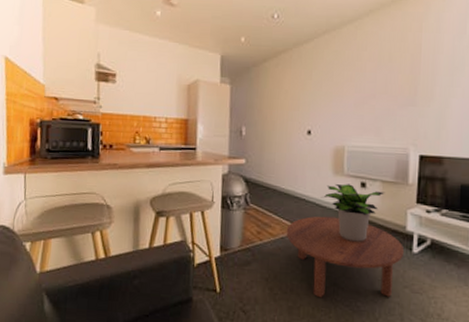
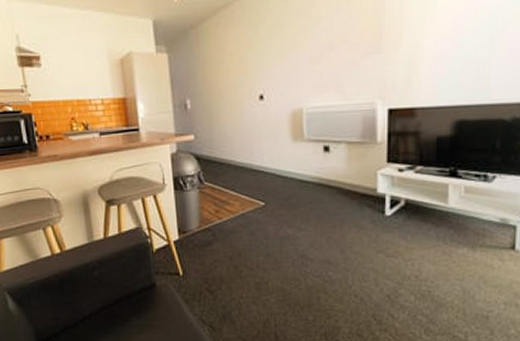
coffee table: present [286,216,405,298] -> none [246,186,376,271]
potted plant: present [320,184,385,242] -> none [280,149,351,210]

